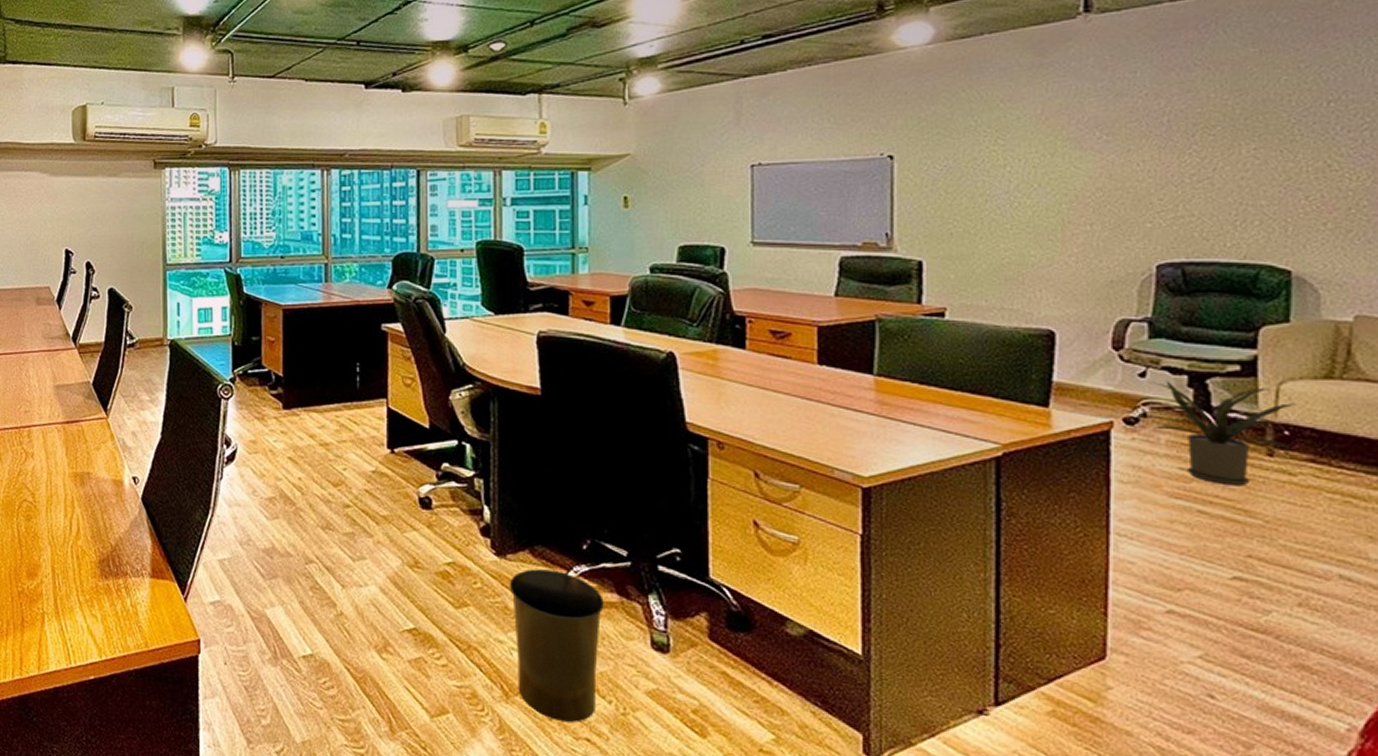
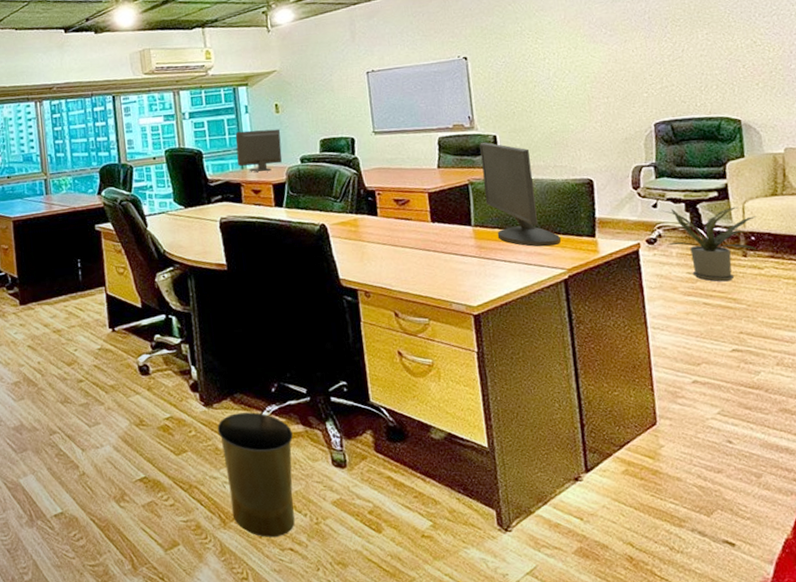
monitor: none [566,226,628,280] -> present [235,129,283,173]
computer monitor: none [896,268,997,412] -> present [479,142,561,247]

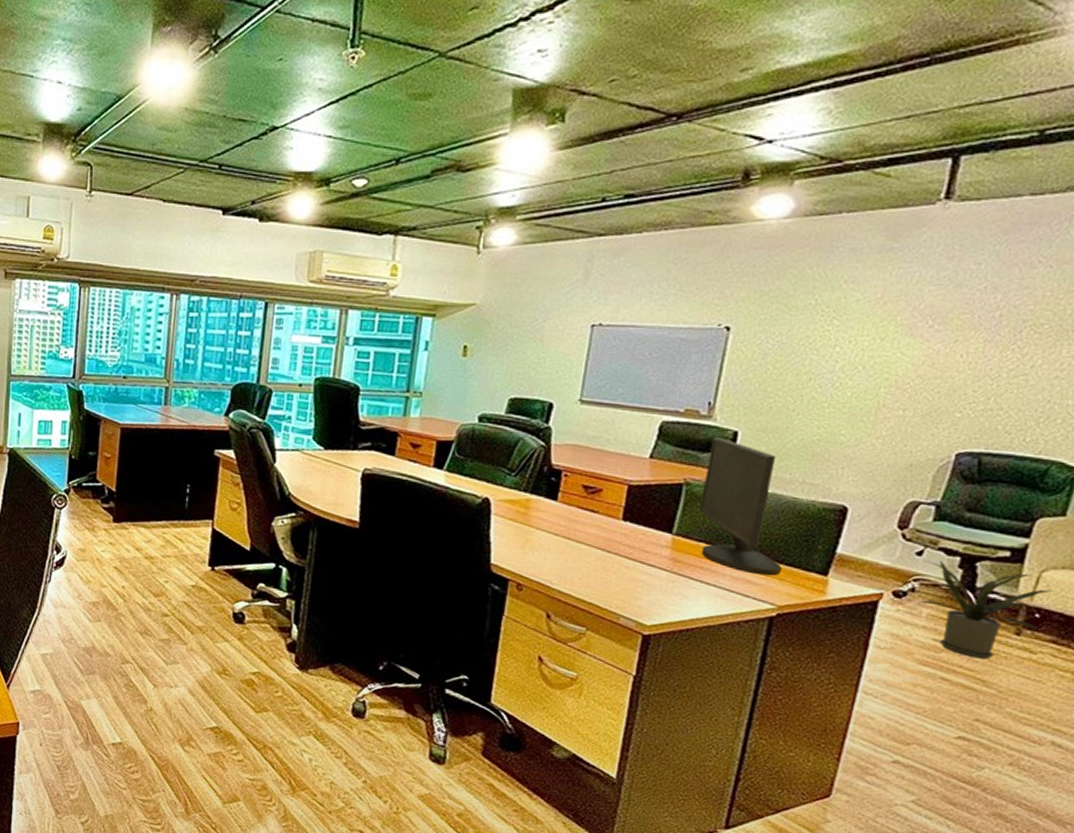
waste bin: present [217,412,295,537] -> none [304,683,392,817]
monitor: present [235,129,283,173] -> none [399,371,463,425]

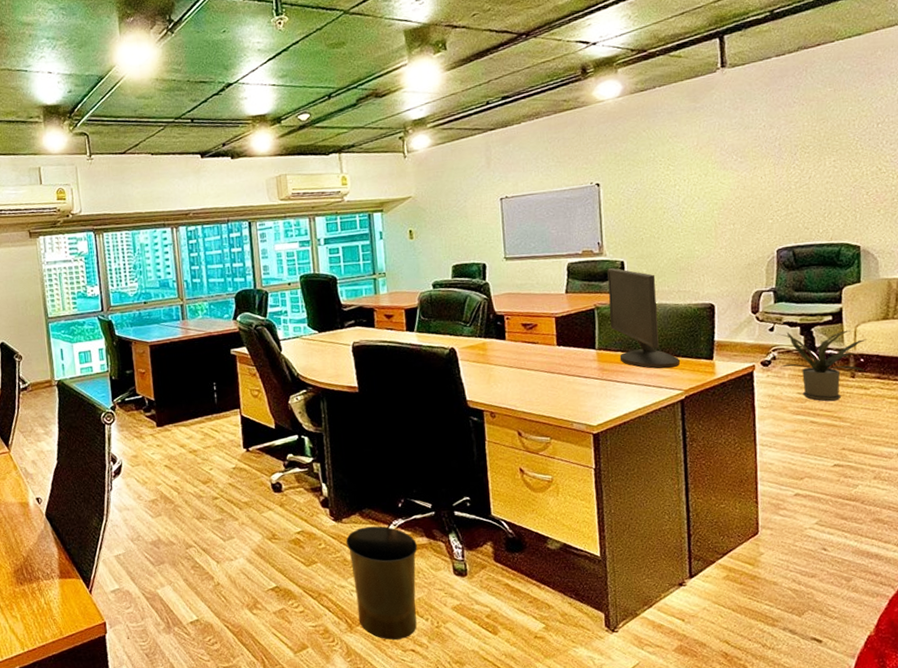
waste bin: none [304,683,392,817] -> present [346,526,417,640]

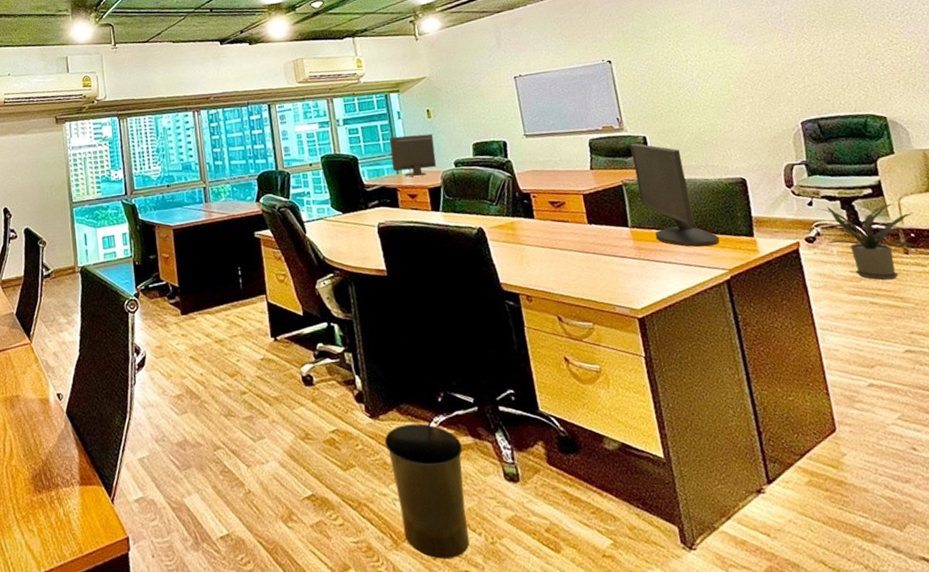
monitor: none [369,255,415,298] -> present [389,133,437,177]

